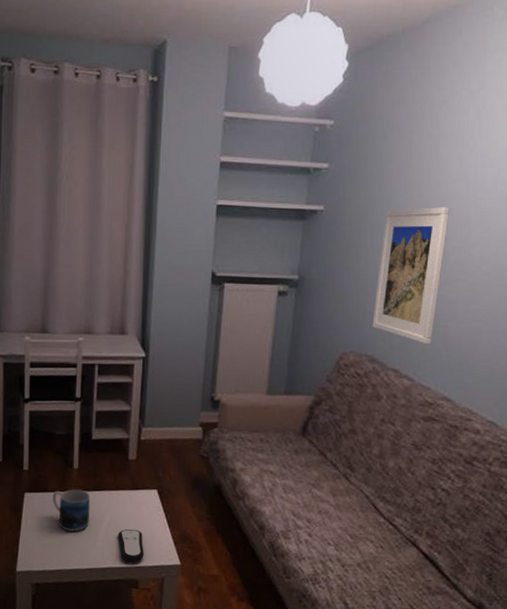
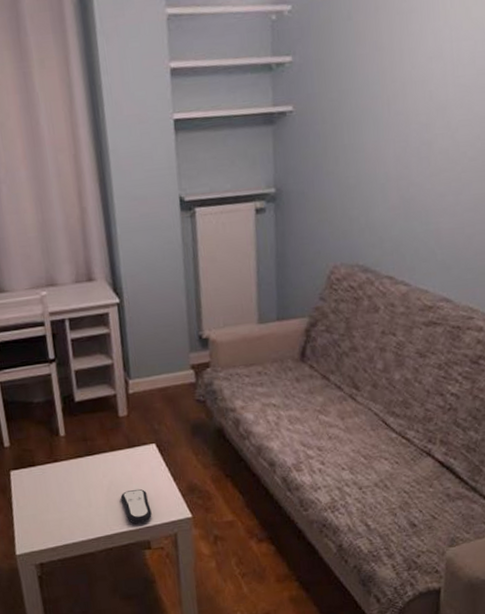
mug: present [52,489,91,532] -> none [41,457,87,504]
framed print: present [372,207,450,345] -> none [360,90,429,245]

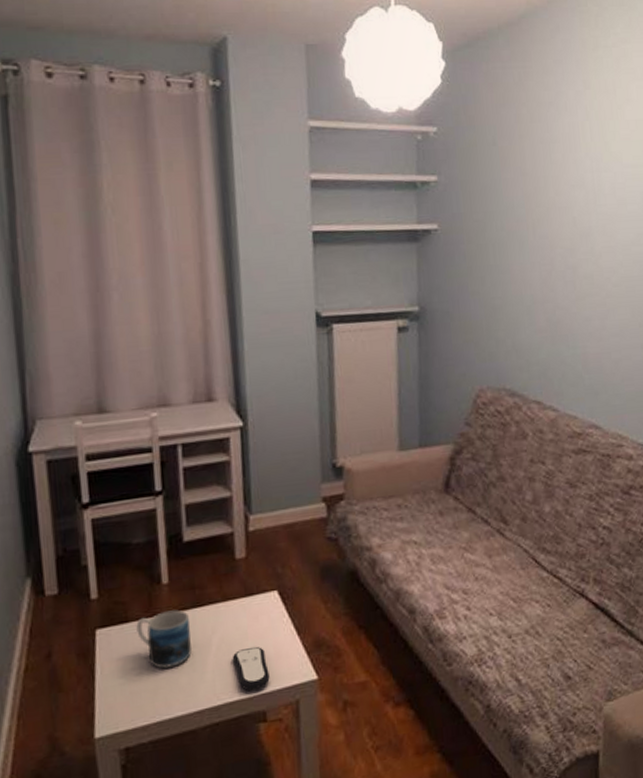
mug: none [41,457,87,504] -> present [136,610,192,669]

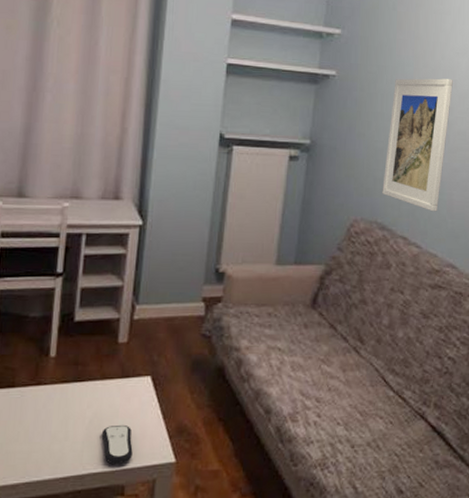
mug: present [136,610,192,669] -> none [20,382,70,434]
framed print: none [505,217,573,369] -> present [382,78,453,212]

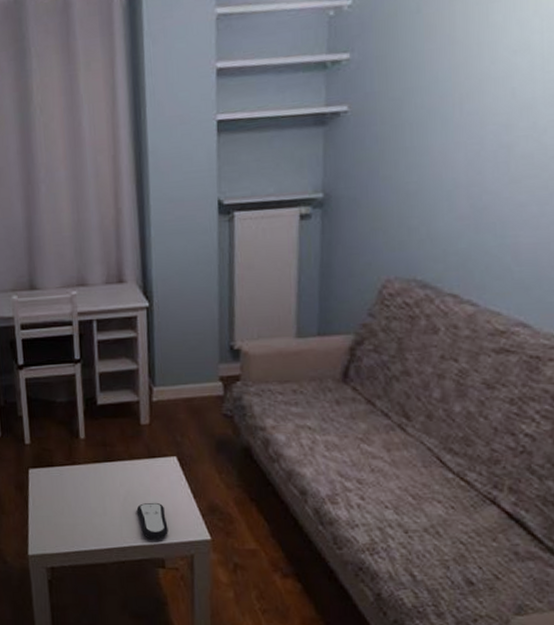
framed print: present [382,78,453,212] -> none [420,87,510,261]

